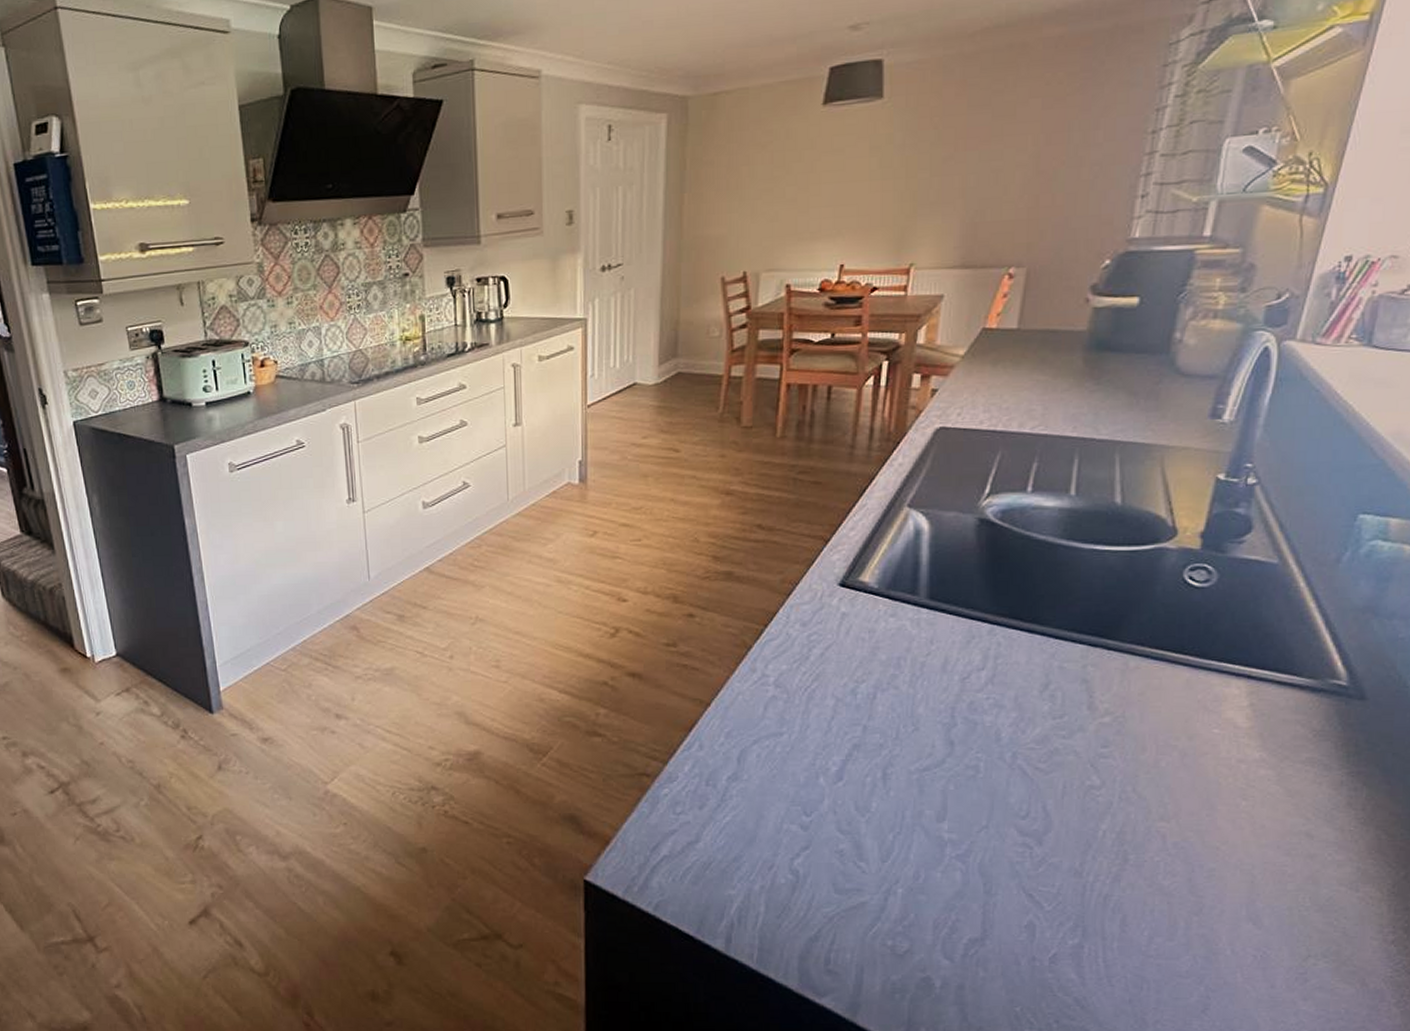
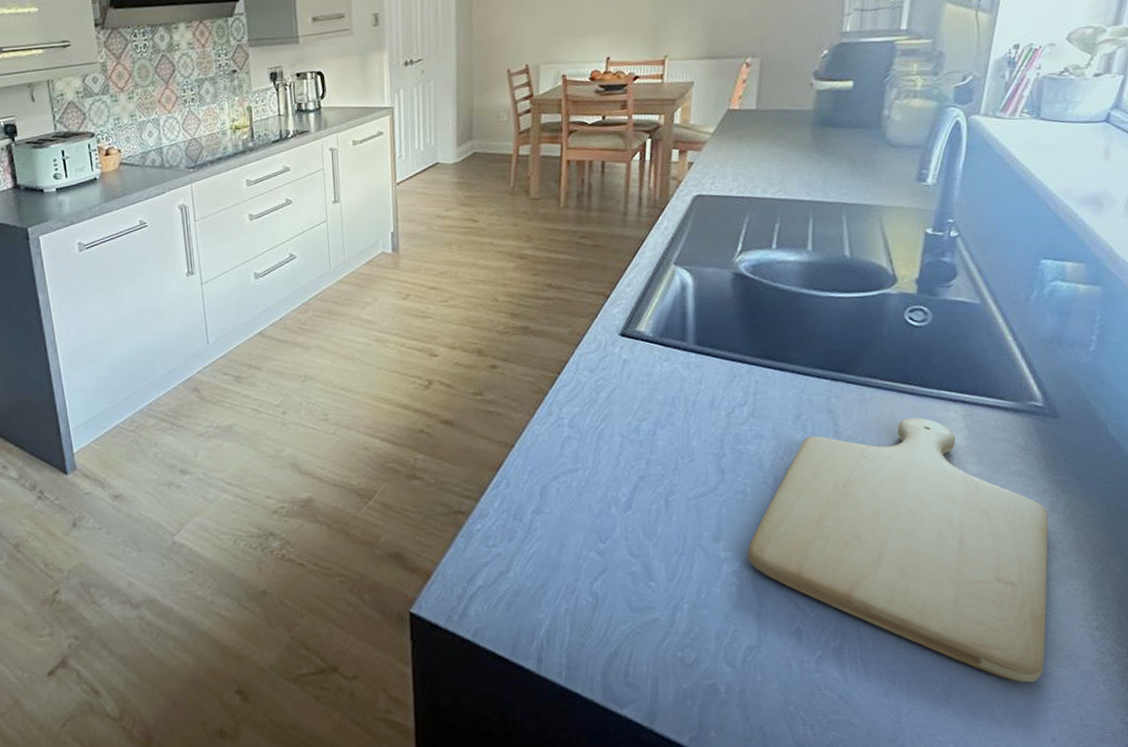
chopping board: none [976,693,1343,999] -> present [747,418,1048,683]

